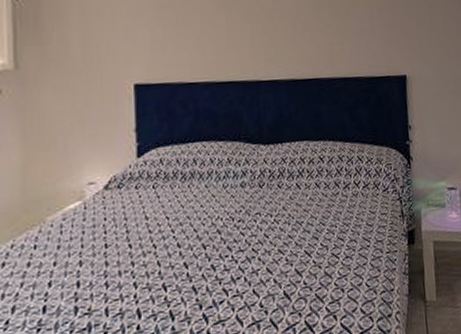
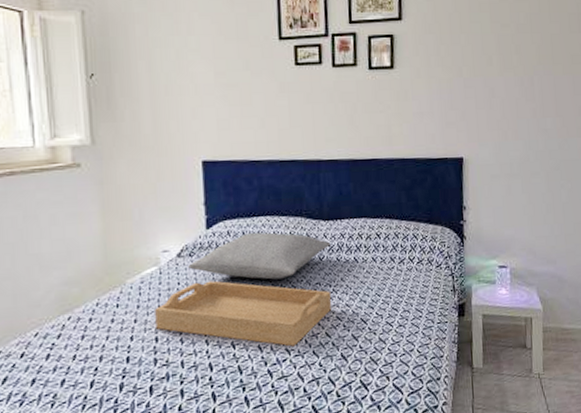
serving tray: none [77,214,273,286] -> present [155,280,332,347]
pillow: none [116,159,272,211] -> present [188,232,331,280]

